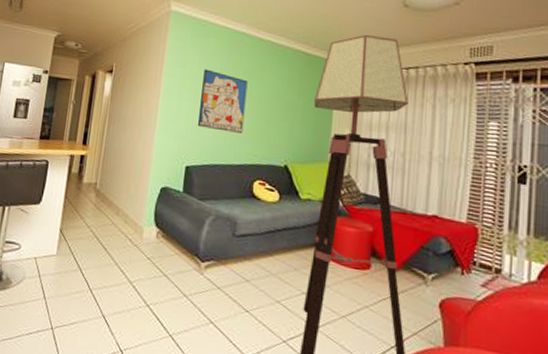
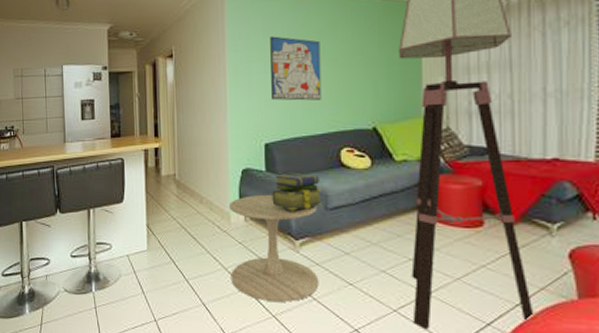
side table: none [134,213,226,323] -> present [228,194,319,302]
stack of books: none [185,197,232,234] -> present [272,173,322,211]

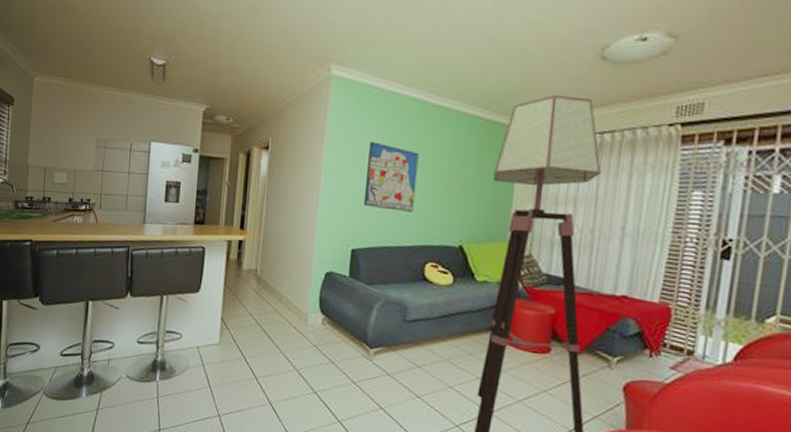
side table: present [228,194,319,302] -> none [301,299,395,409]
stack of books: present [272,173,322,211] -> none [351,282,402,319]

